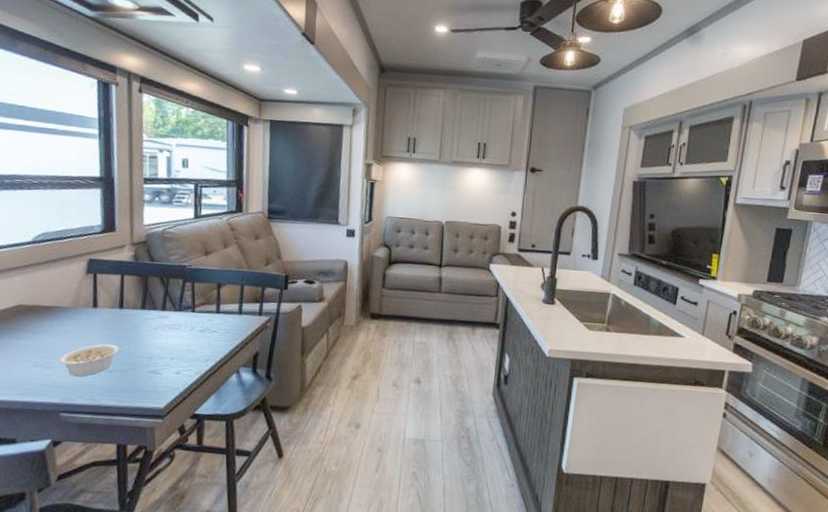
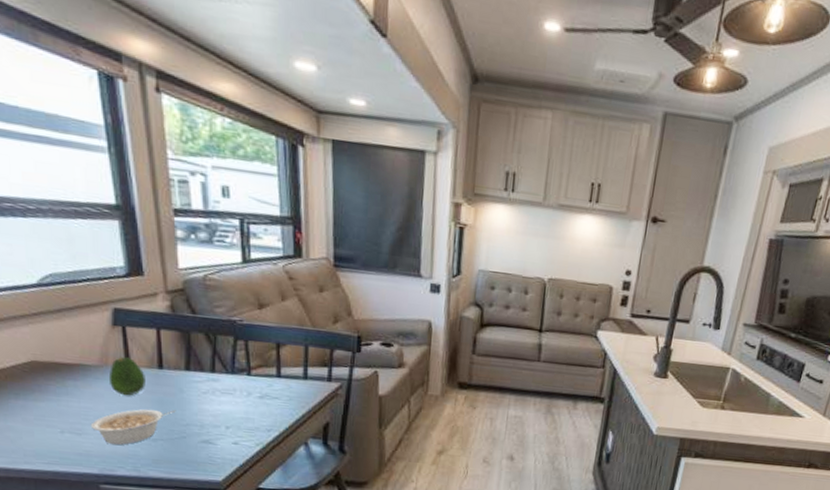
fruit: none [78,299,108,333] -> present [108,356,145,396]

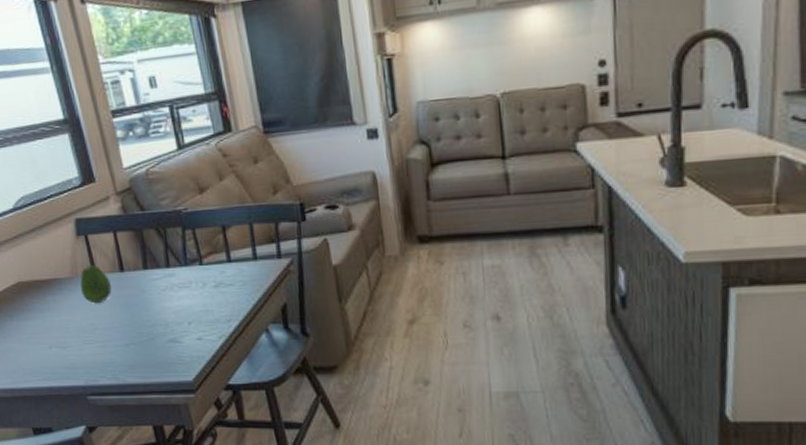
legume: present [90,409,176,445] -> none [71,312,141,355]

